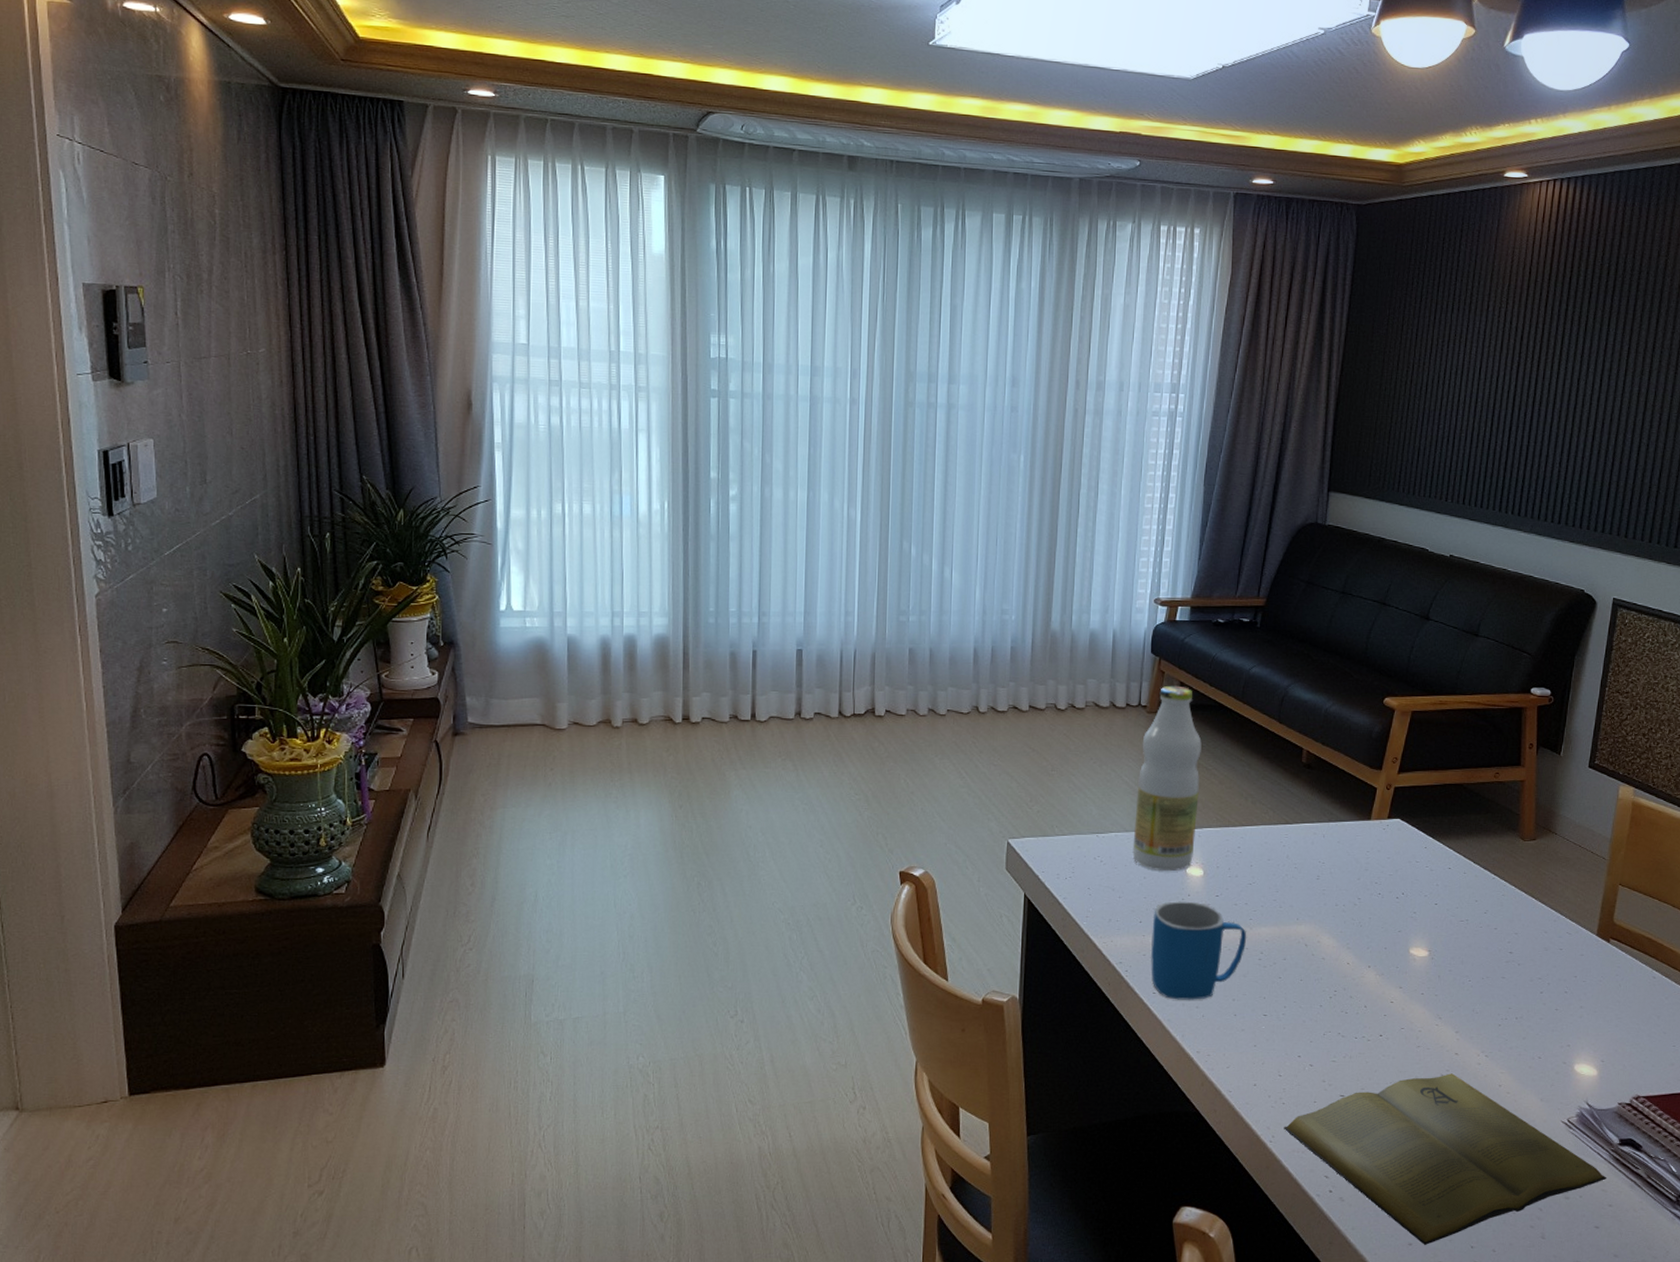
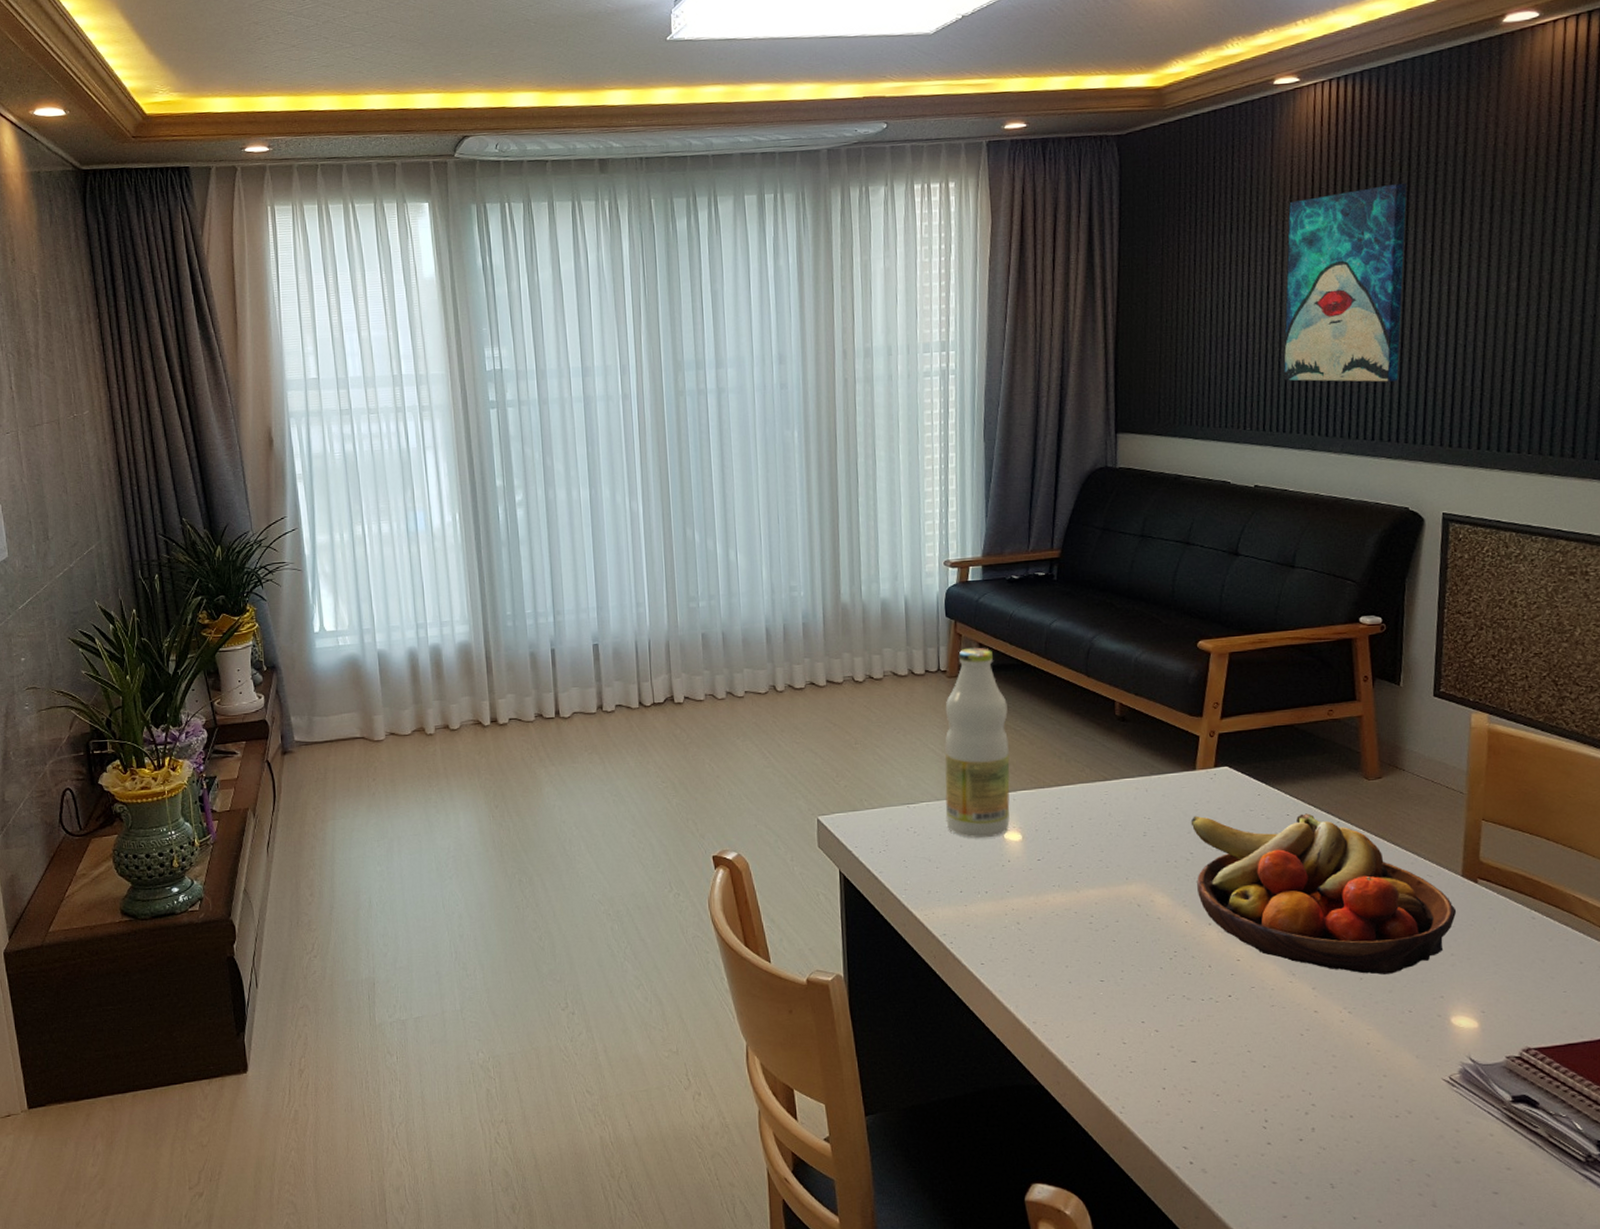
mug: present [1150,901,1247,1000] -> none [974,867,1075,970]
book: present [1284,1073,1607,1245] -> none [1134,1033,1502,1217]
fruit bowl: none [1361,863,1589,1022] -> present [1190,813,1457,975]
wall art: none [1486,285,1612,471] -> present [1283,183,1407,382]

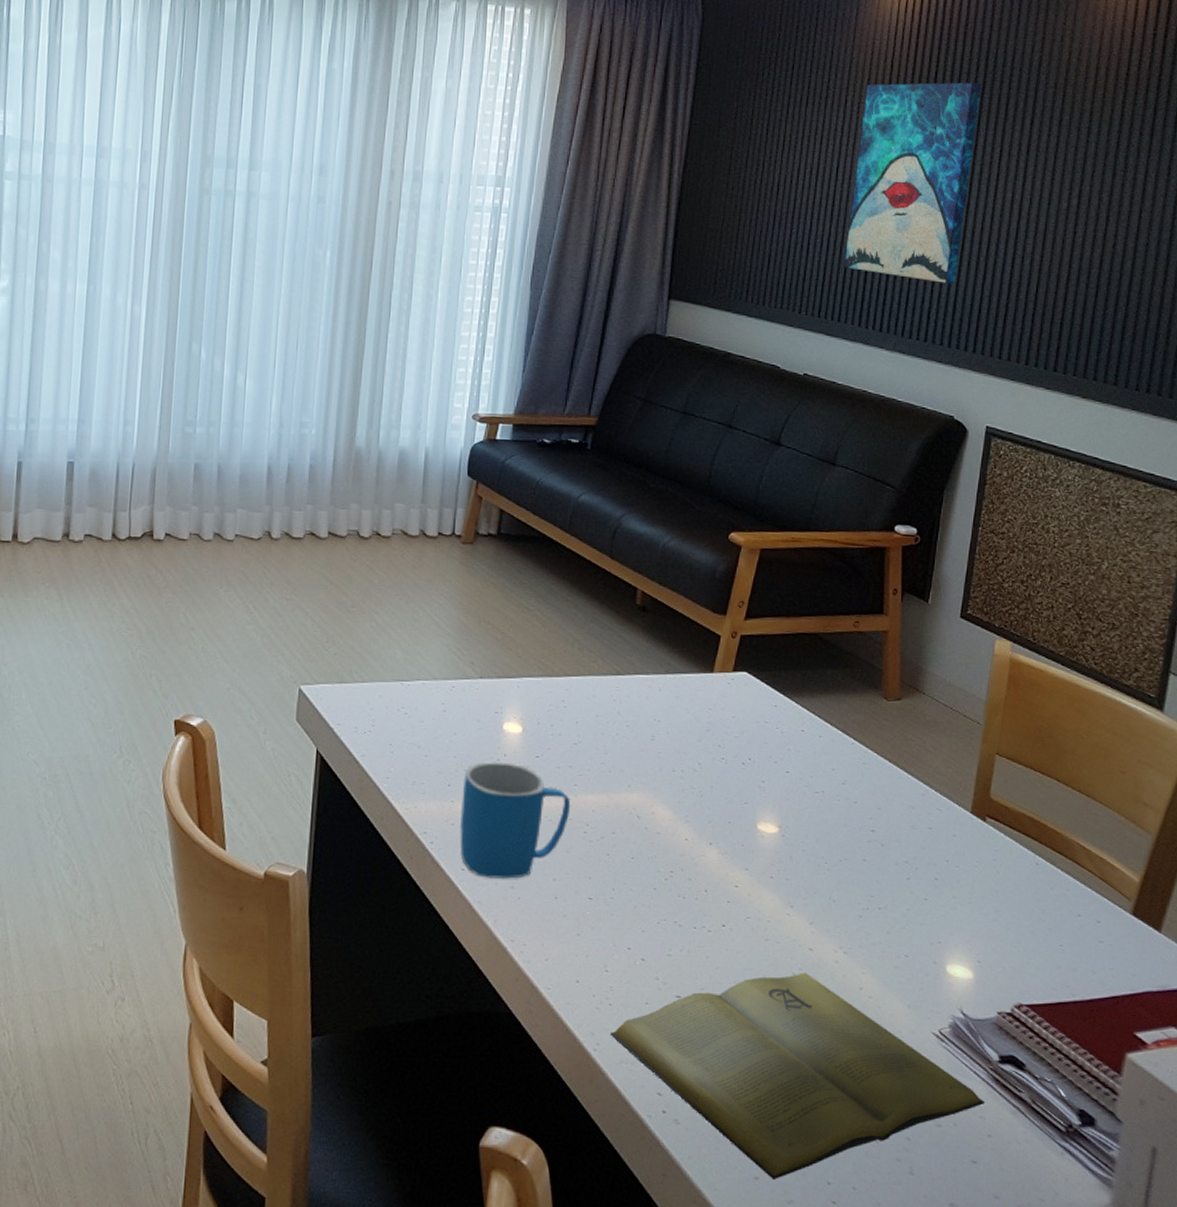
bottle: present [944,647,1010,839] -> none [441,512,523,727]
mug: none [974,867,1075,970] -> present [459,762,571,879]
book: none [1134,1033,1502,1217] -> present [610,972,986,1179]
fruit bowl: present [1190,813,1457,975] -> none [701,722,963,913]

